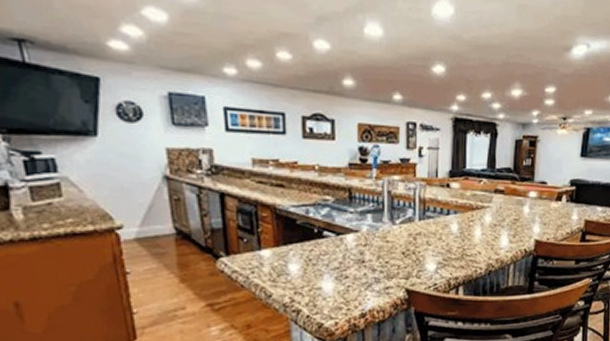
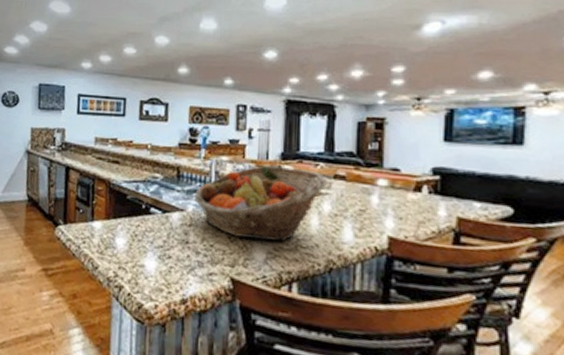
fruit basket: none [367,184,489,253] -> present [193,166,327,242]

